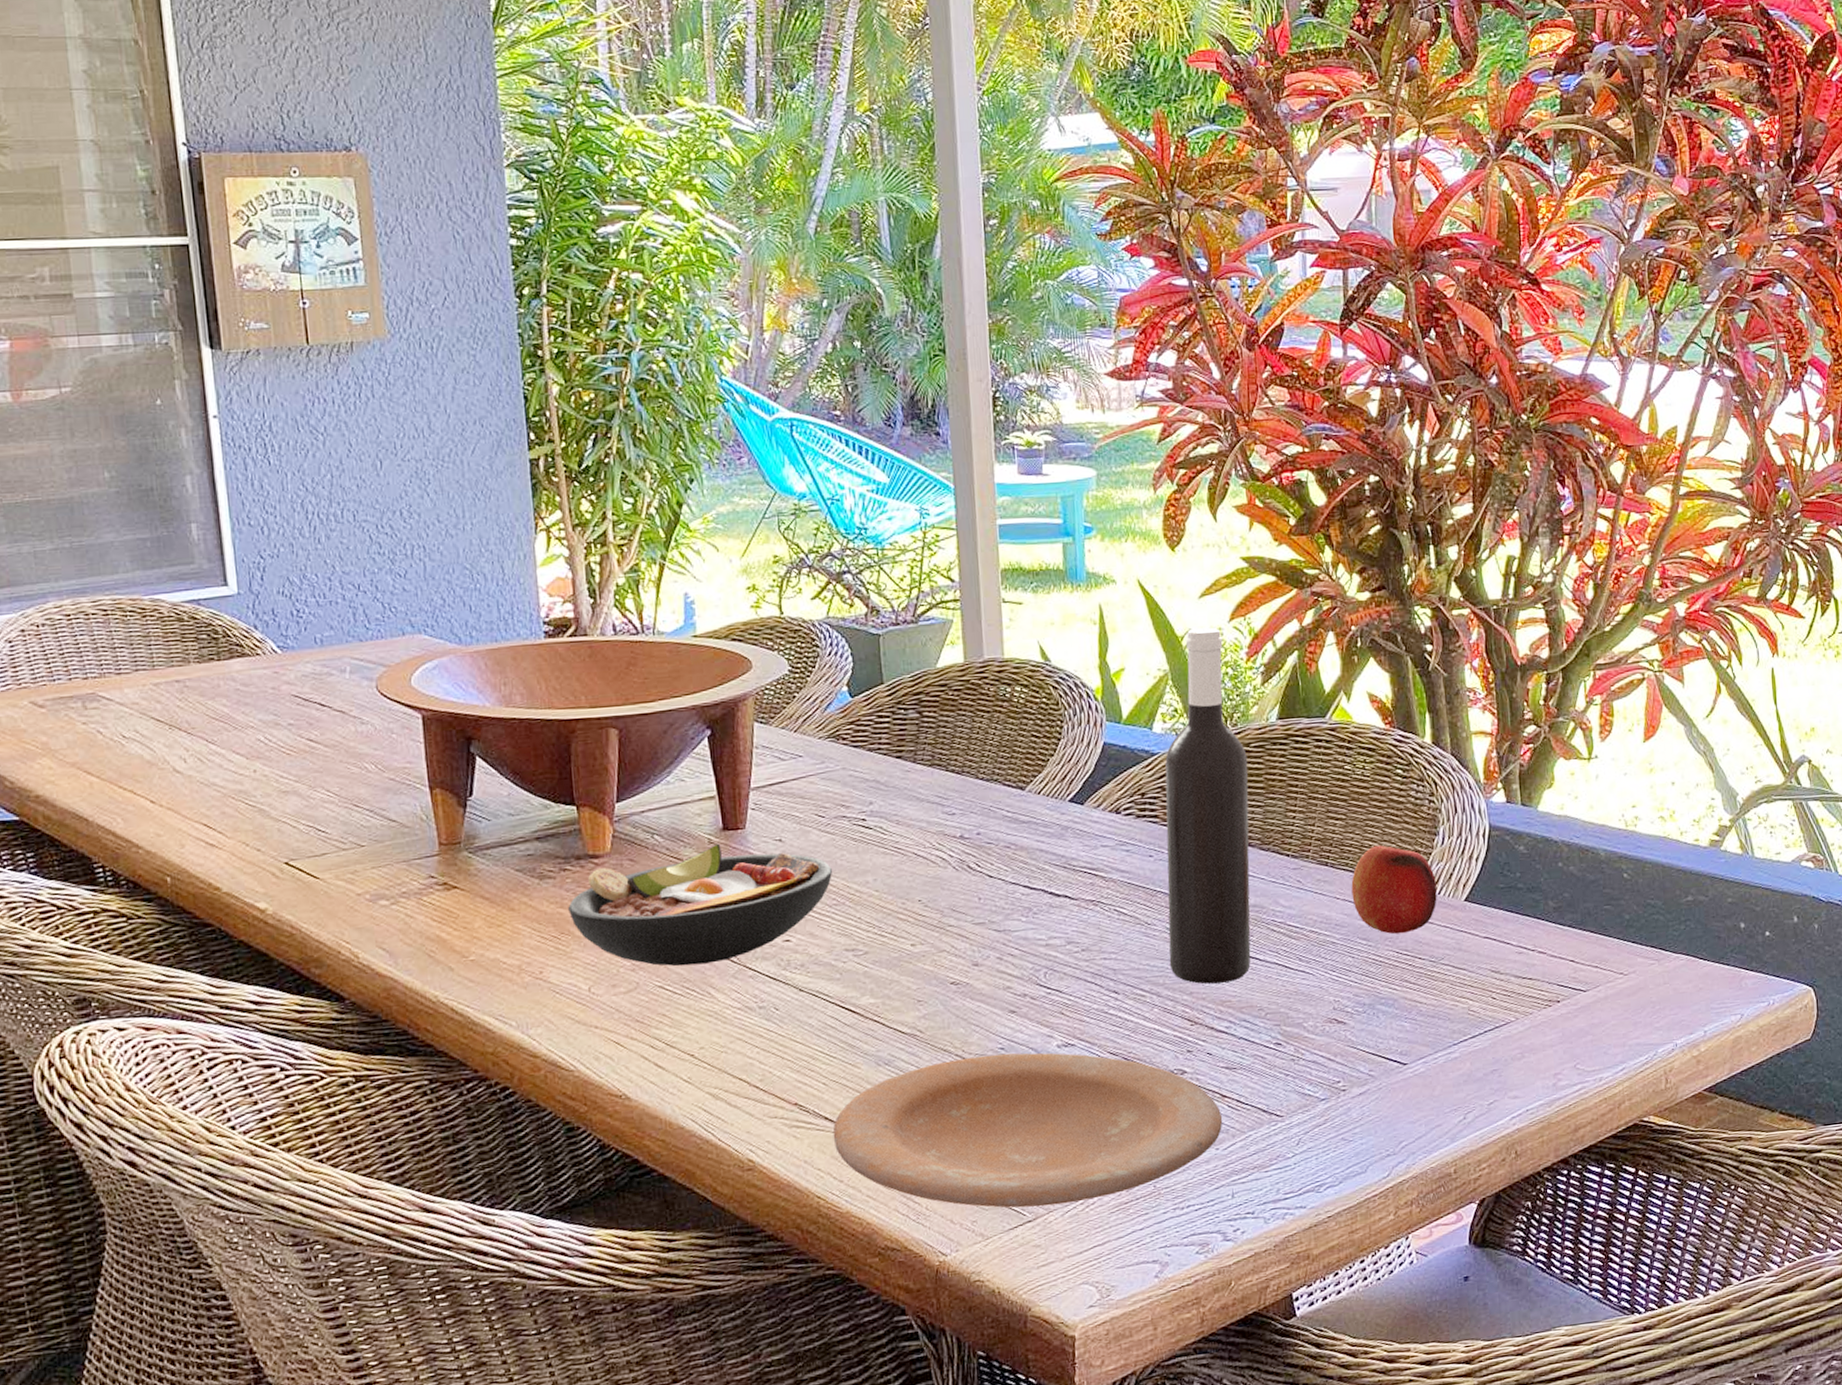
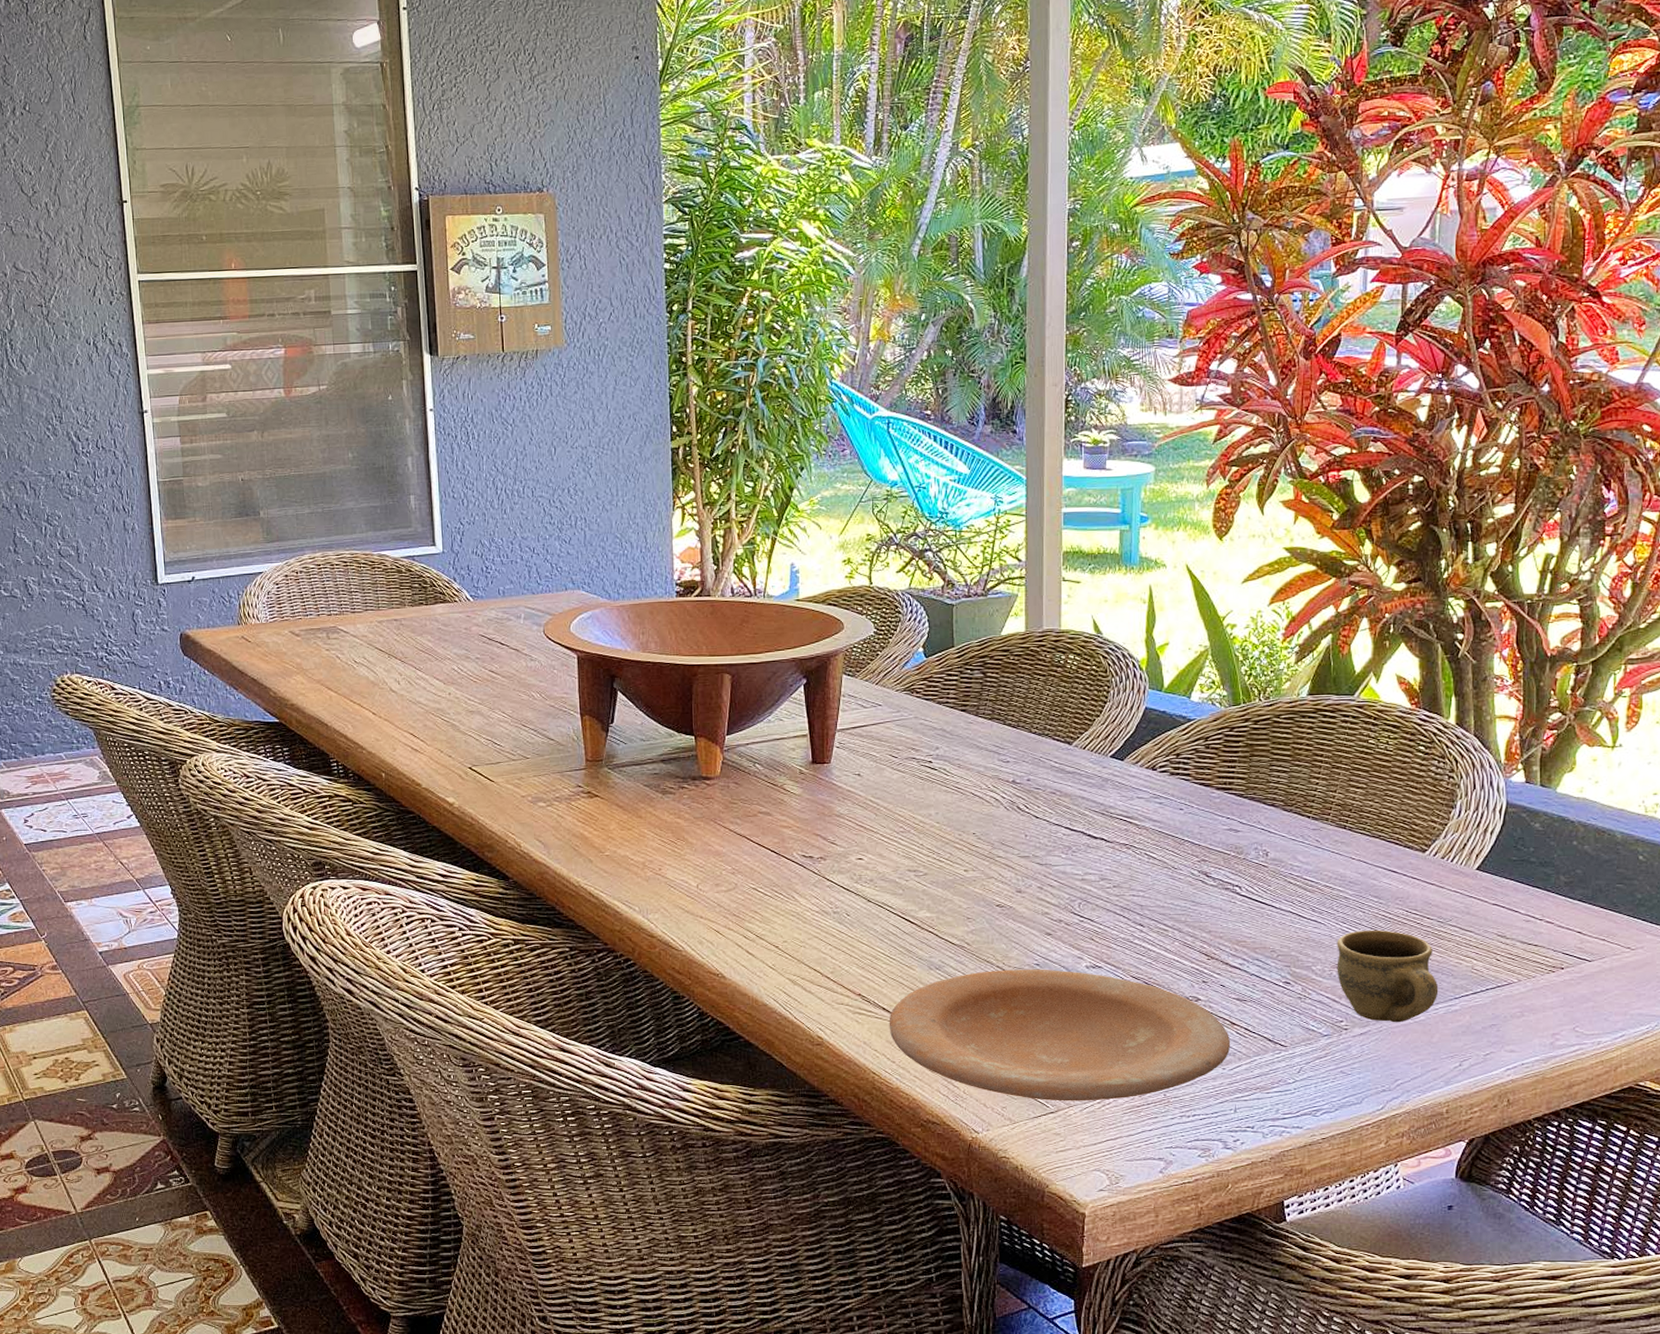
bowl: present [568,843,833,967] -> none [684,774,902,873]
wine bottle: present [1165,627,1251,984] -> none [1192,609,1277,926]
cup: none [1327,975,1436,1078] -> present [1337,929,1439,1023]
fruit: present [1351,845,1437,934] -> none [1367,813,1450,895]

